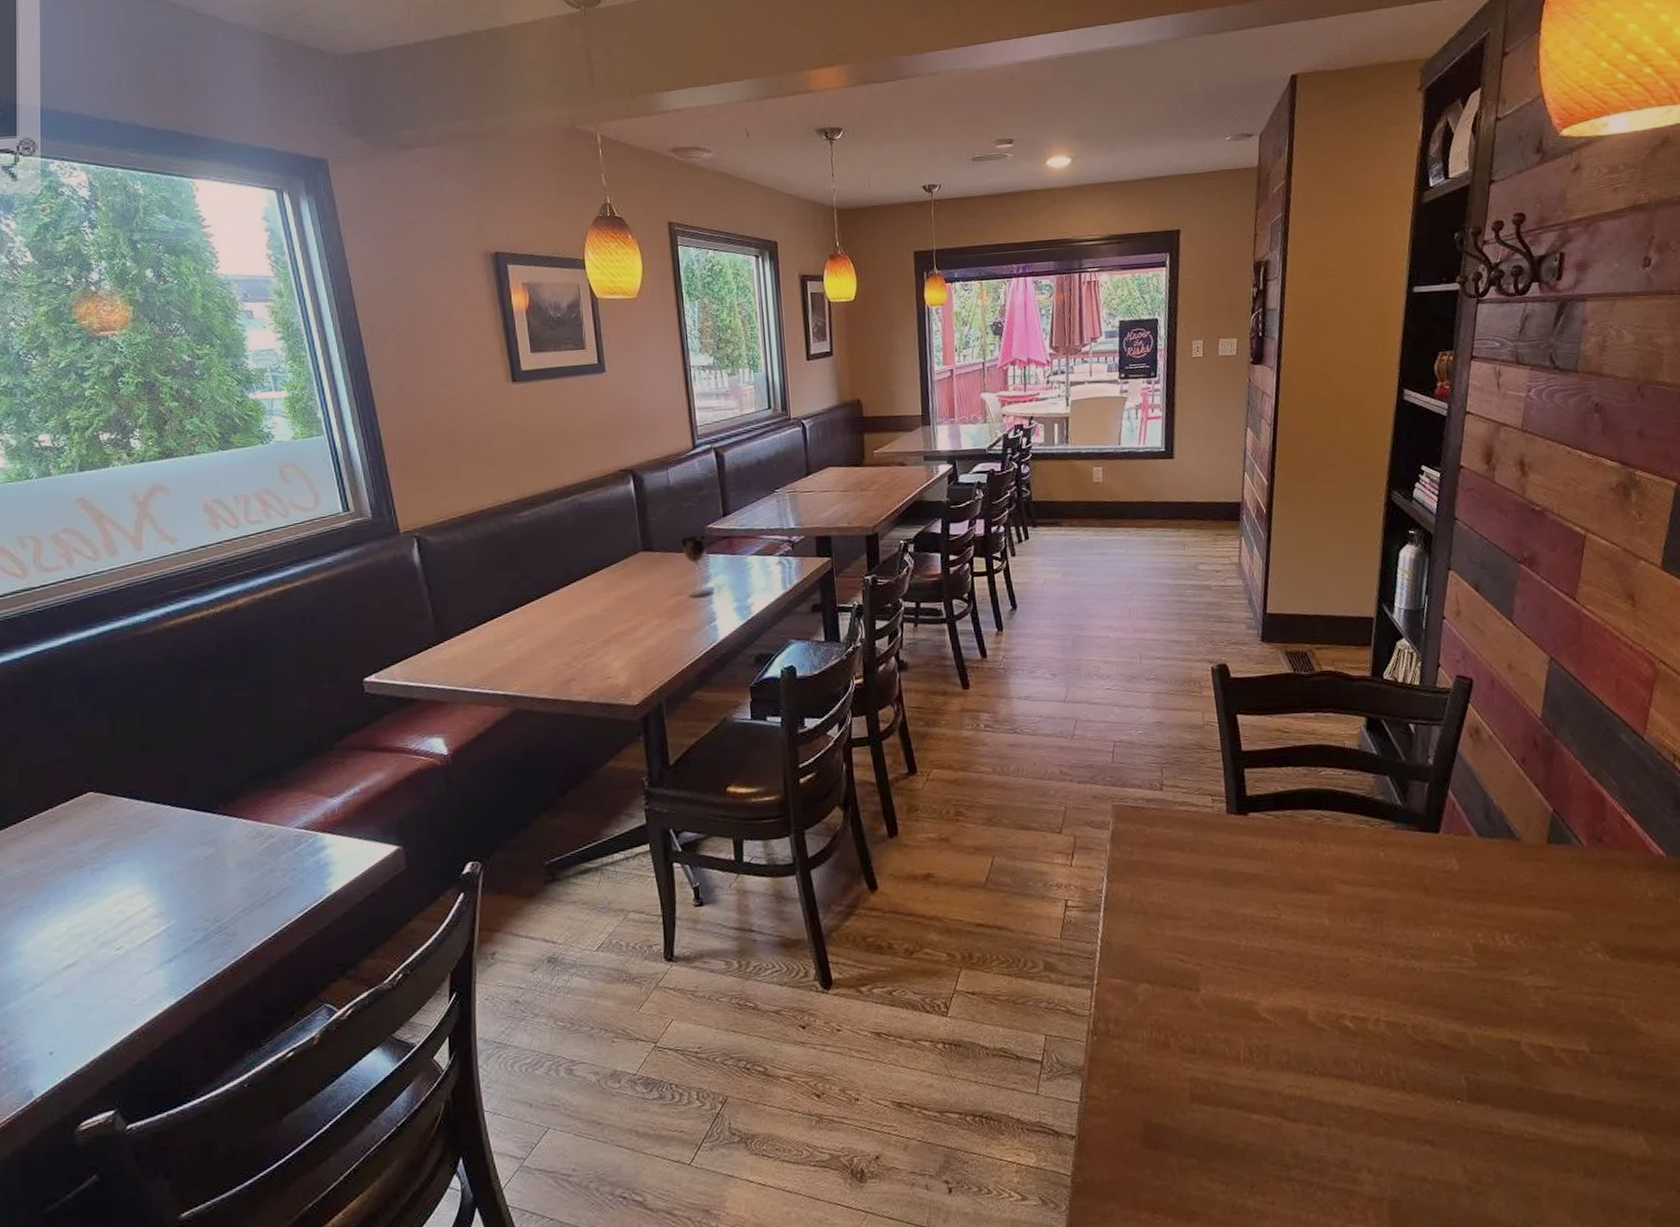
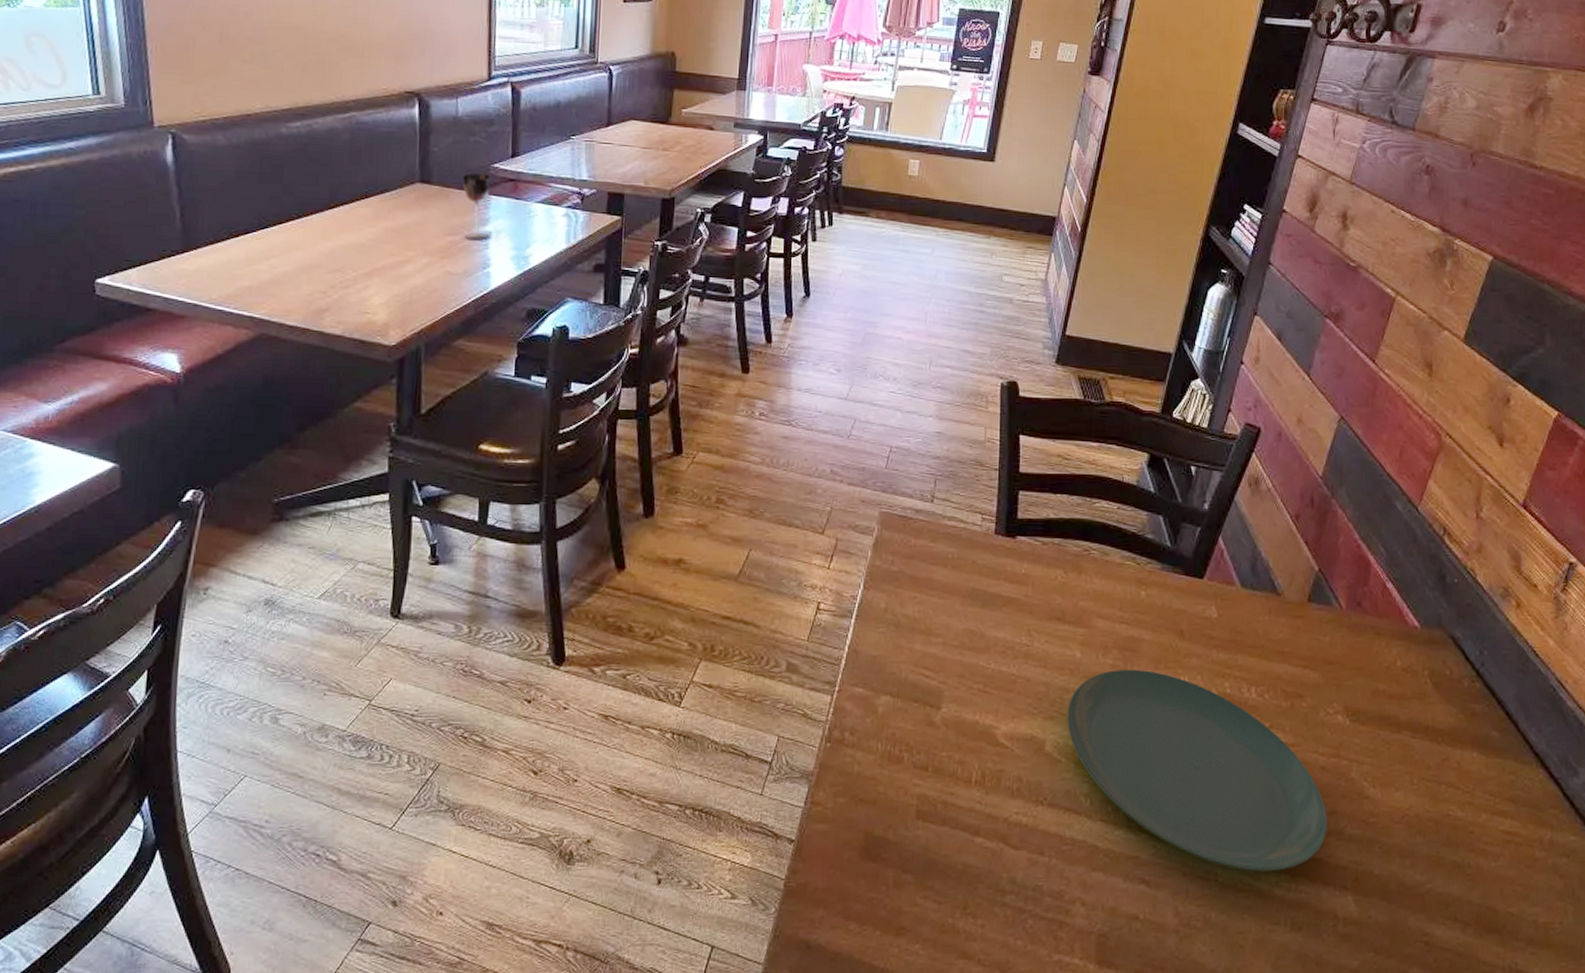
plate: none [1323,930,1606,1121] -> present [1066,669,1327,873]

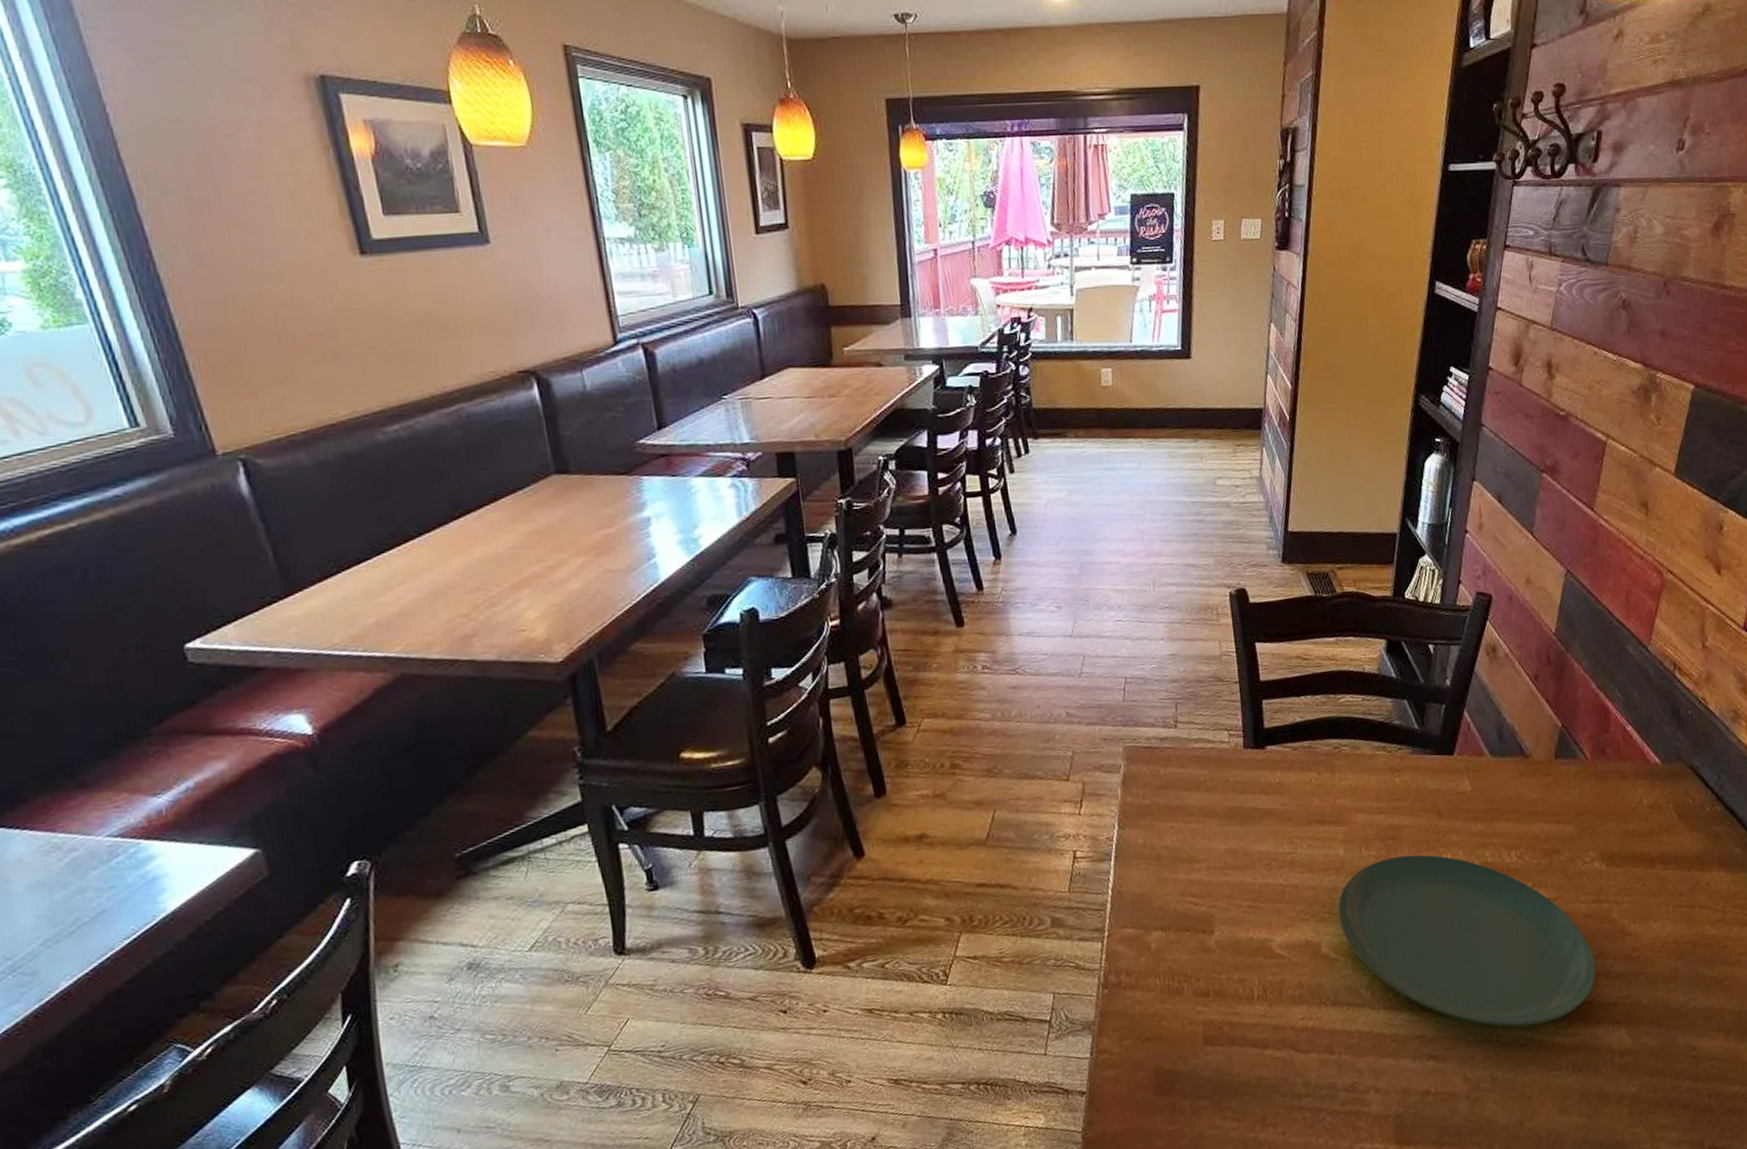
wineglass: present [462,174,490,241] -> none [605,453,649,531]

